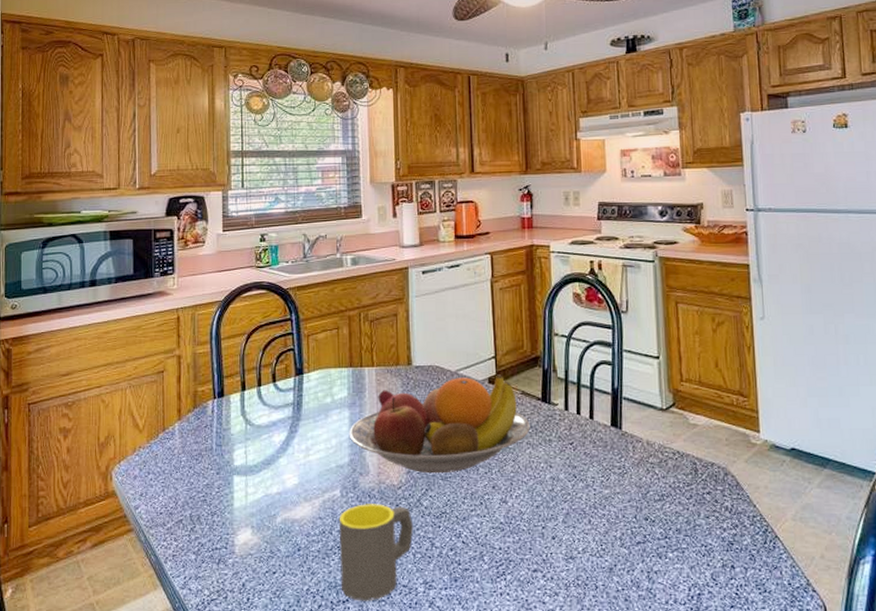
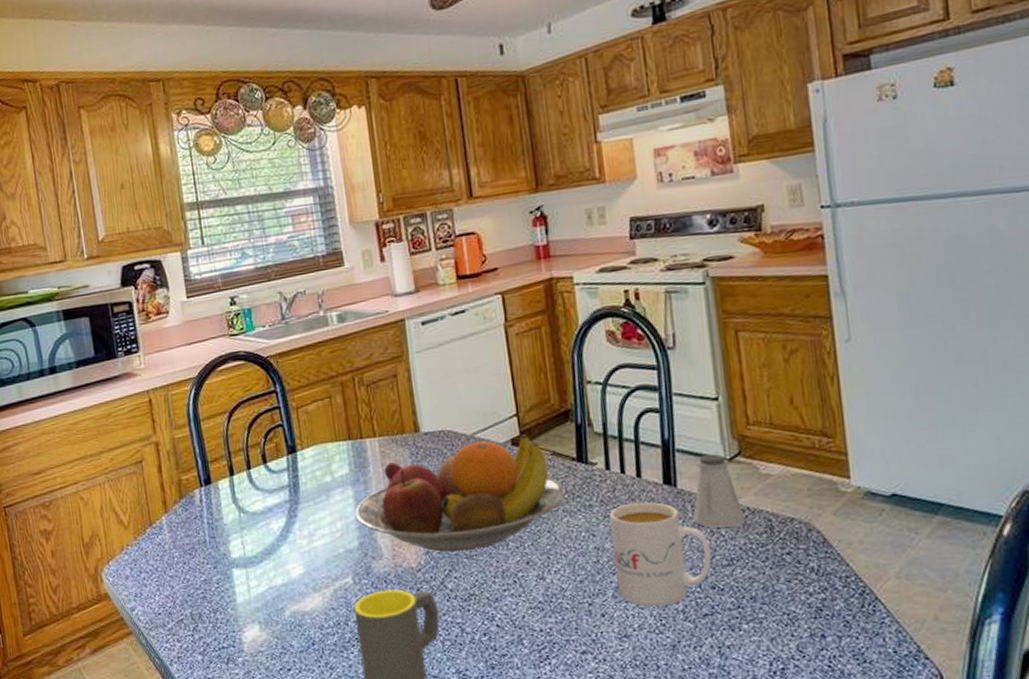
mug: none [565,440,647,533] -> present [609,501,712,607]
saltshaker: none [634,403,674,467] -> present [693,453,744,528]

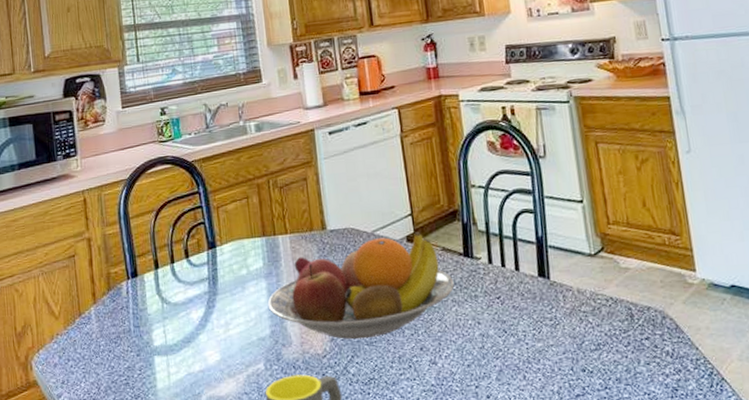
mug: present [609,501,712,607] -> none [492,292,582,389]
saltshaker: present [693,453,744,528] -> none [564,249,608,316]

